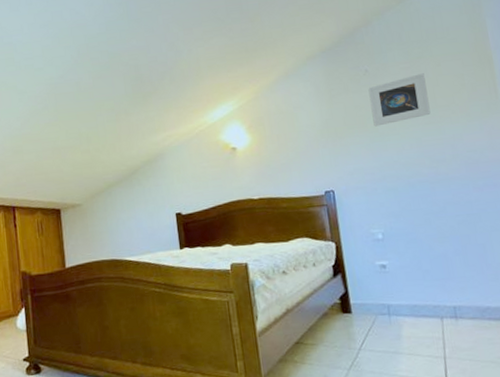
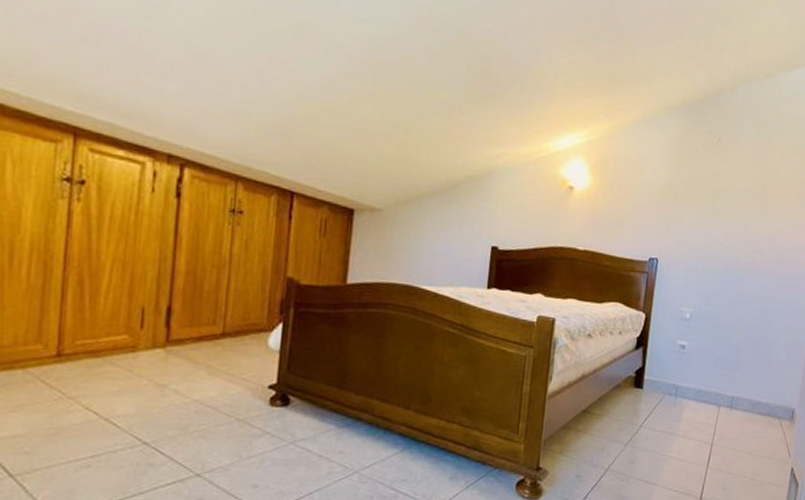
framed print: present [368,73,431,127] -> none [711,157,769,203]

